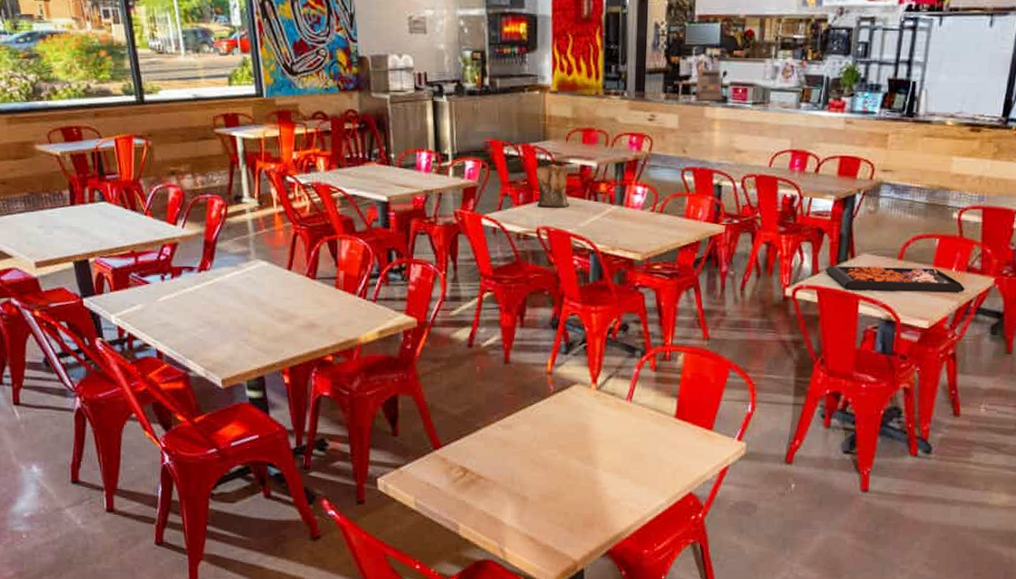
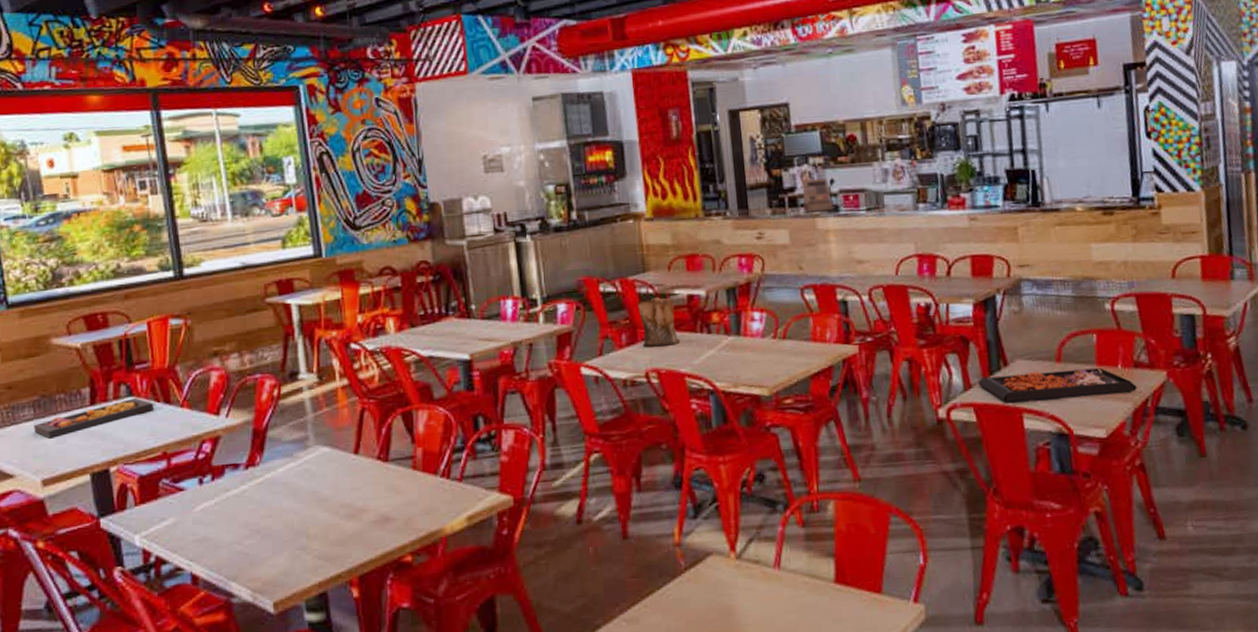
food tray: none [25,203,124,230] -> present [33,397,155,440]

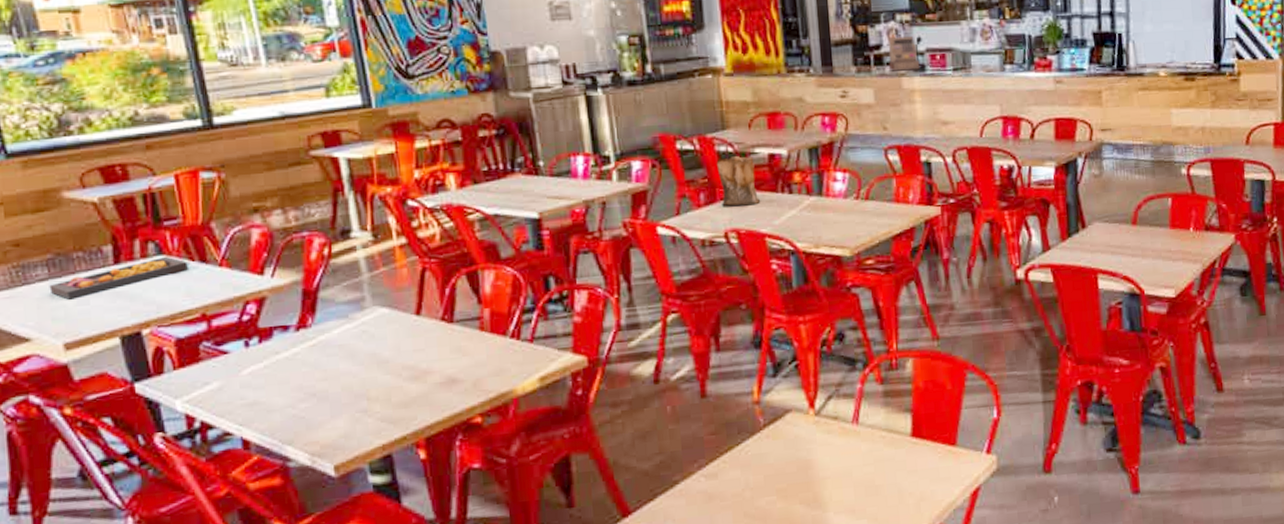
food tray: present [978,367,1137,402] -> none [1056,229,1206,264]

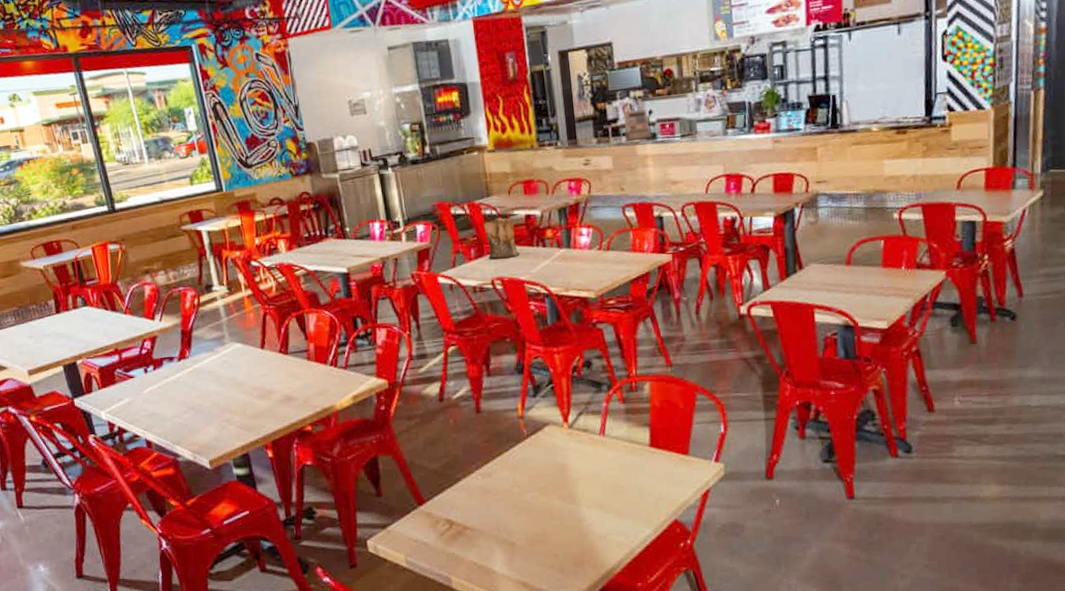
food tray: present [49,256,190,301] -> none [16,307,105,340]

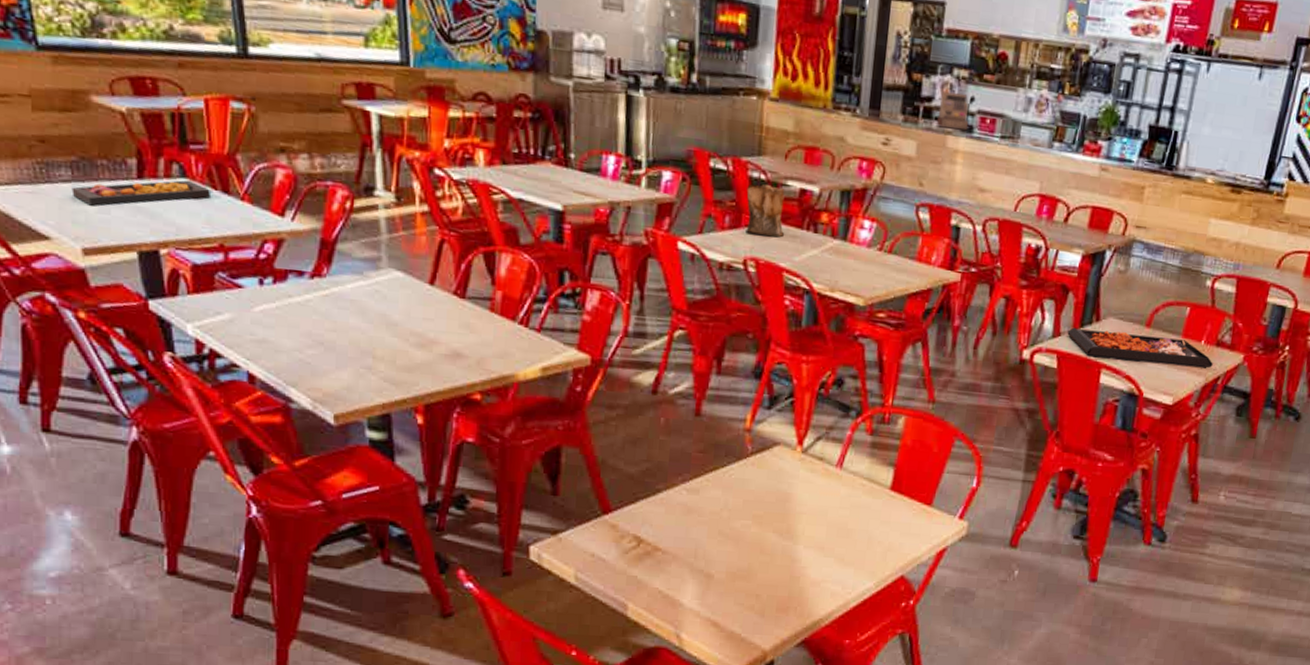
food tray: none [16,307,105,340] -> present [72,180,212,207]
food tray: none [776,268,918,300] -> present [1067,327,1213,368]

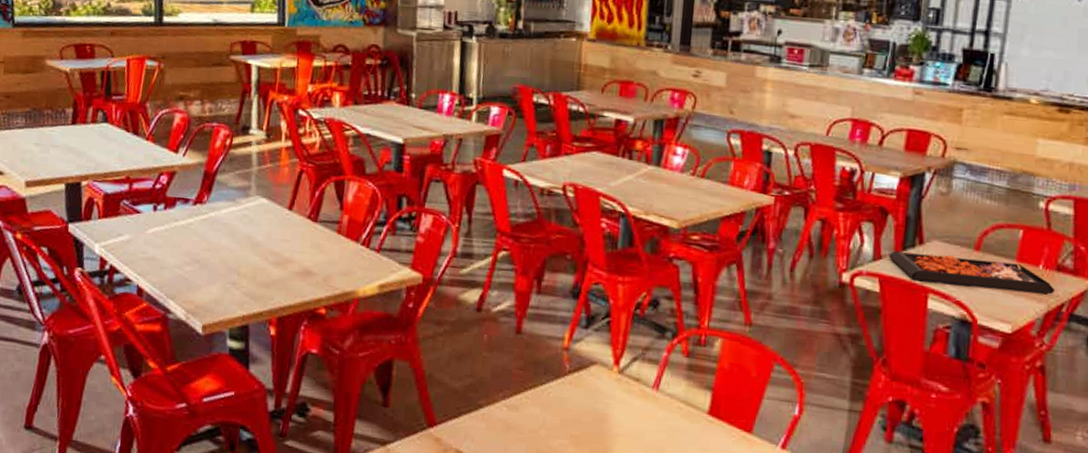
food tray: present [72,180,212,207] -> none [23,124,125,148]
paper bag: present [746,184,785,238] -> none [565,115,602,165]
cash register: present [937,91,969,131] -> none [746,26,777,61]

